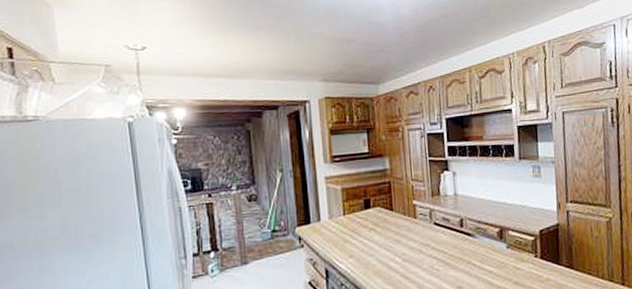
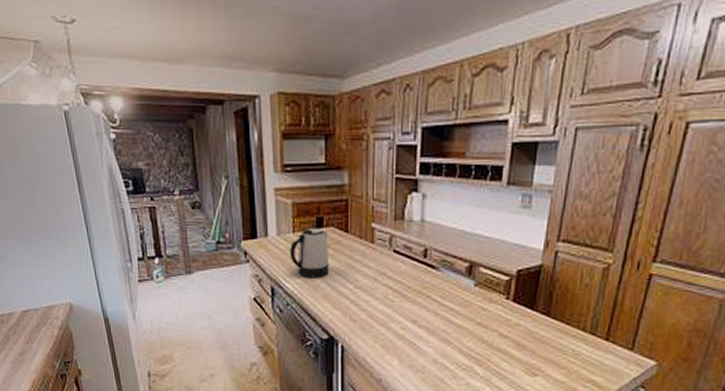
kettle: none [341,209,378,256] -> present [289,228,329,277]

